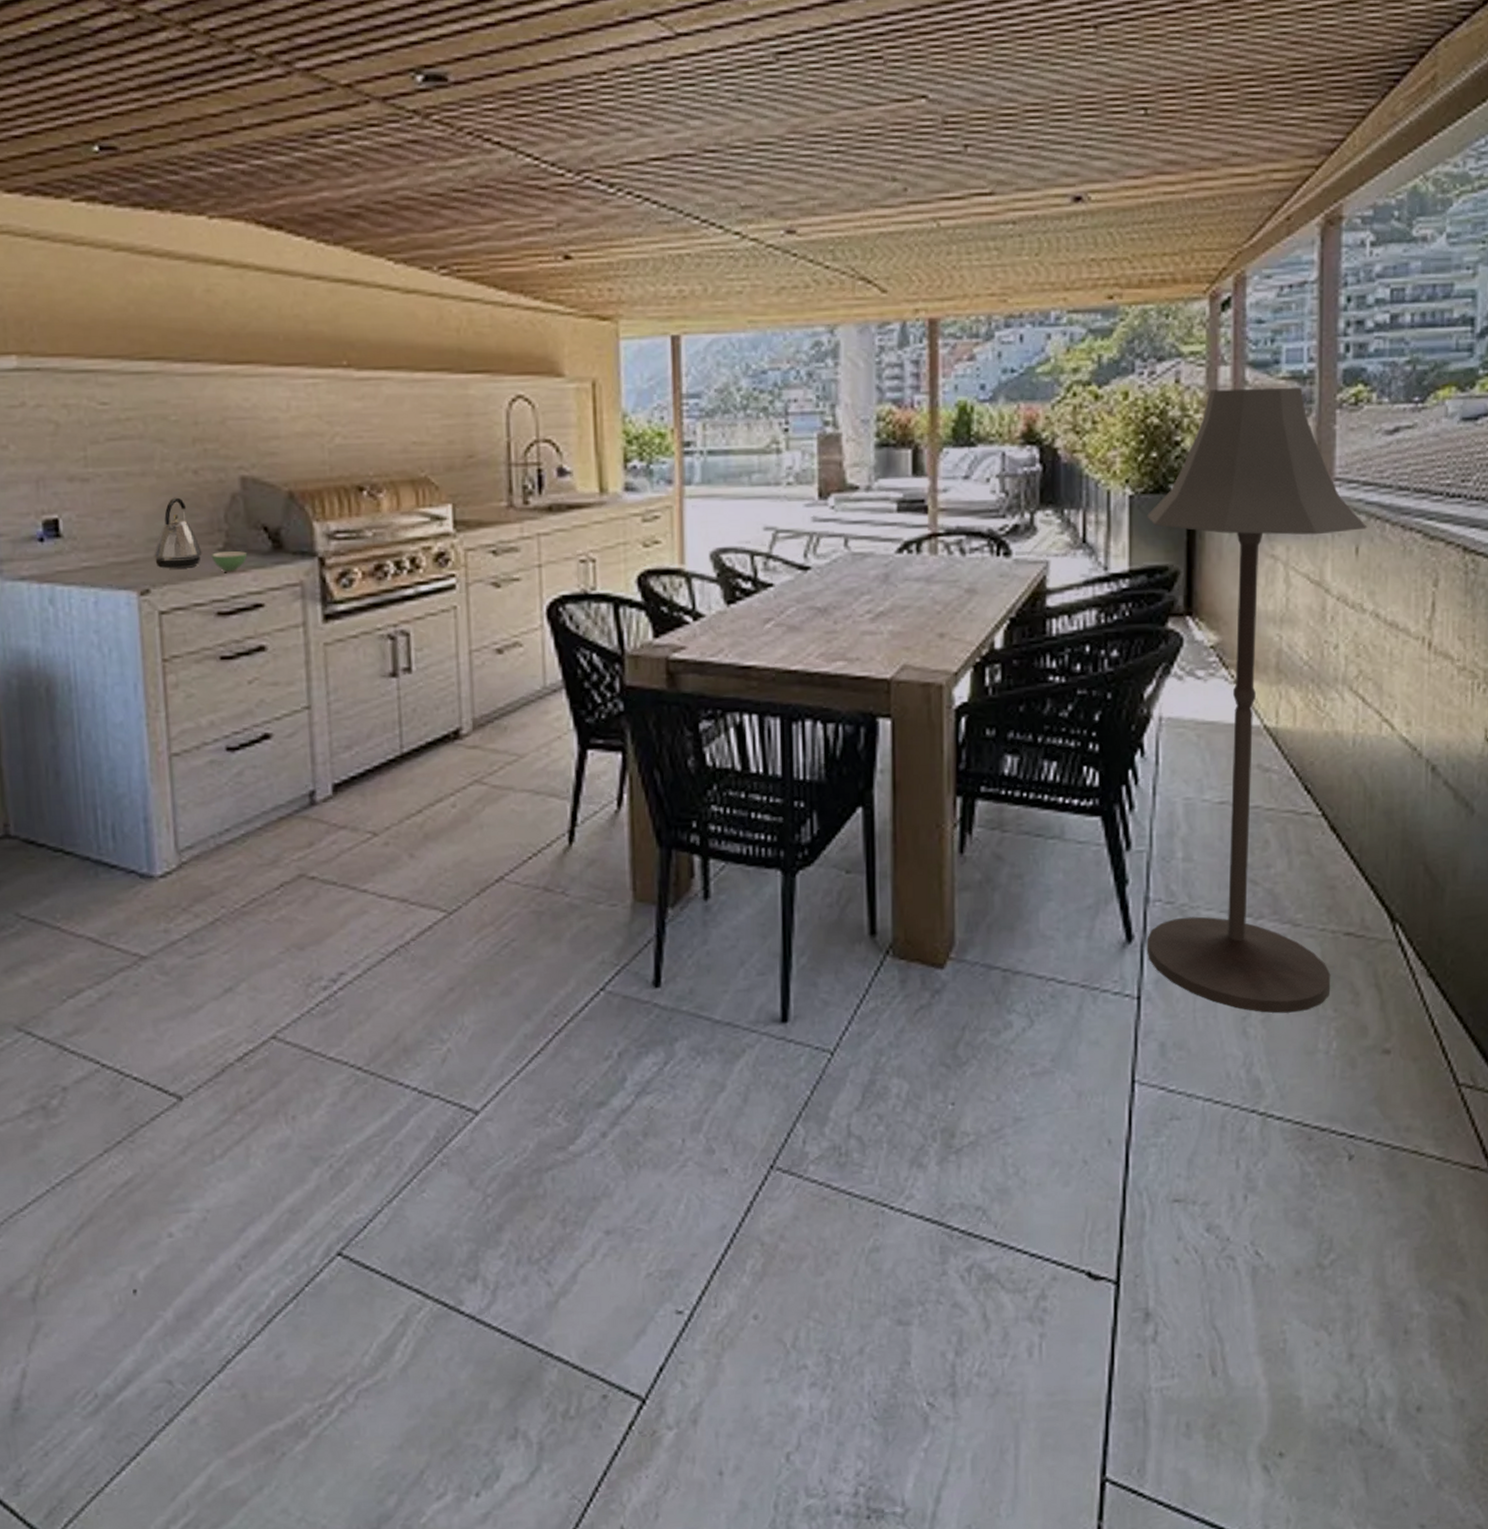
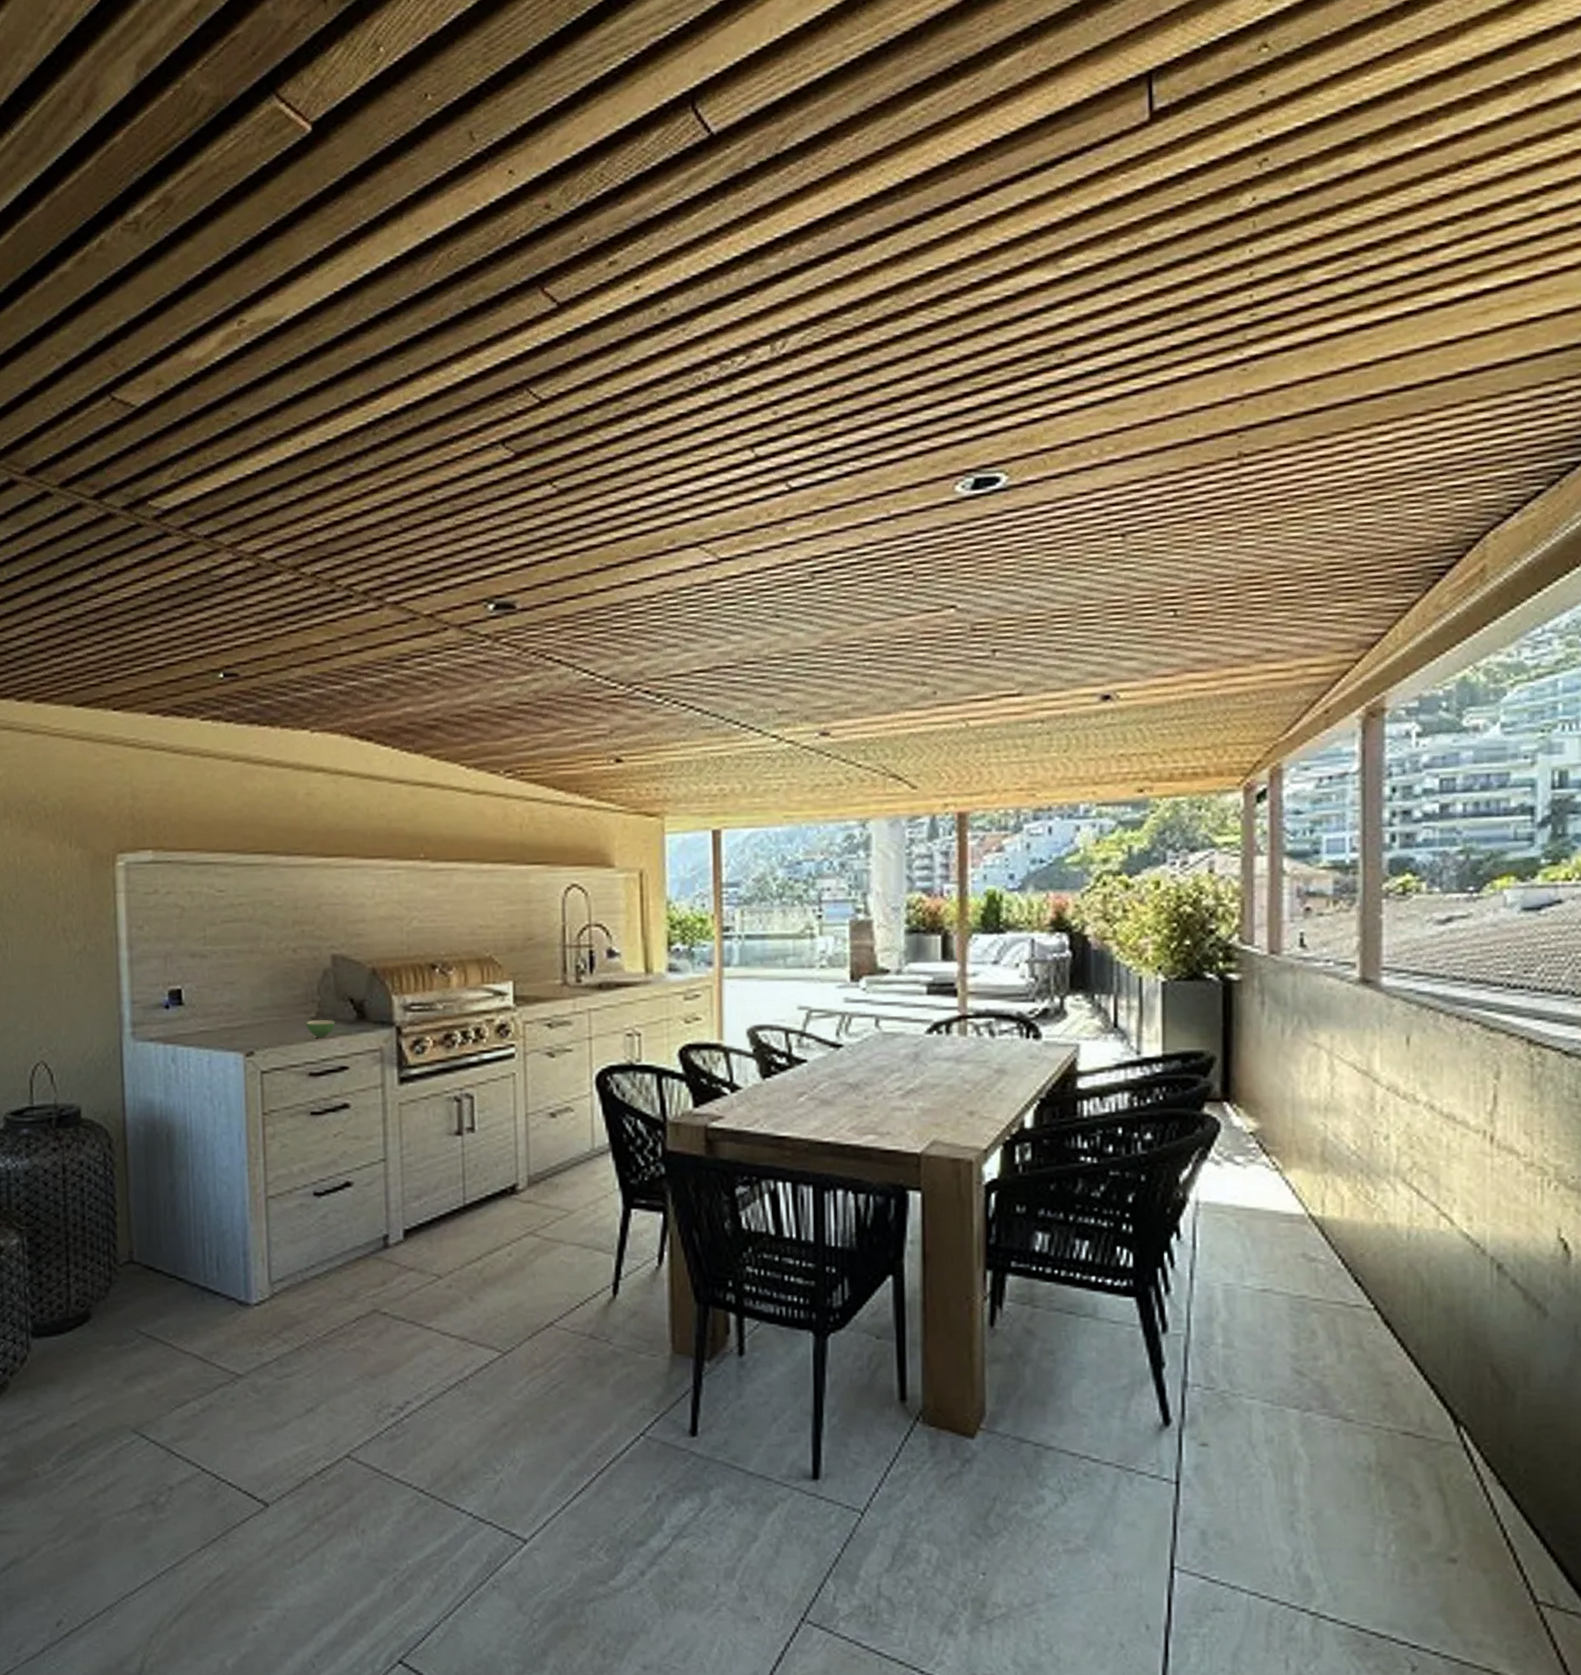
kettle: present [153,497,202,569] -> none [257,972,298,1034]
floor lamp: present [1147,387,1368,1013] -> none [1181,877,1419,1511]

